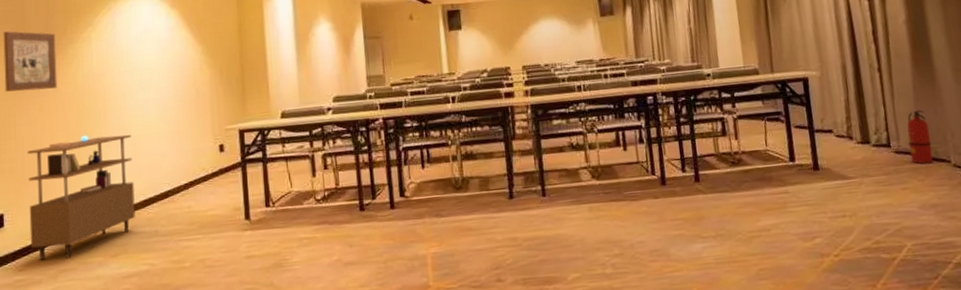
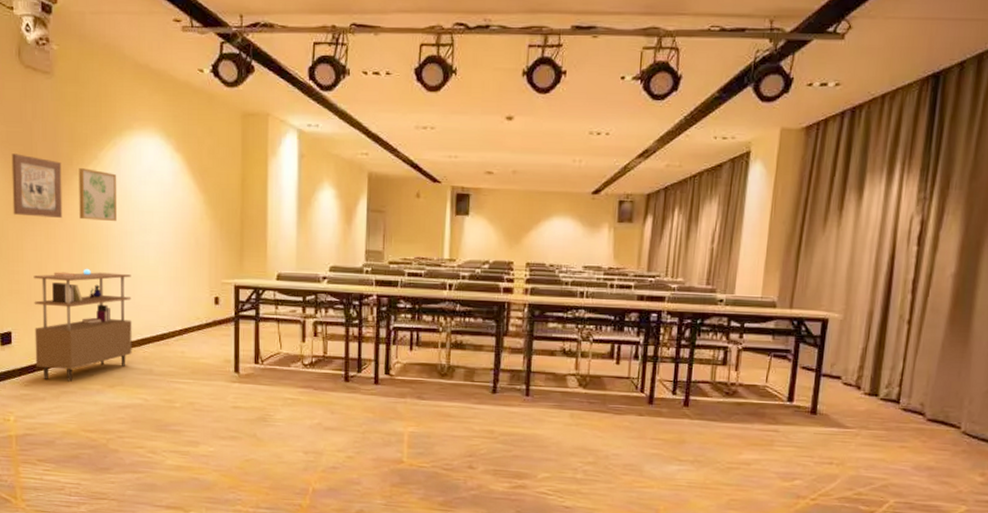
wall art: none [73,36,114,87] -> present [79,168,117,222]
fire extinguisher: present [907,110,933,164] -> none [918,370,948,426]

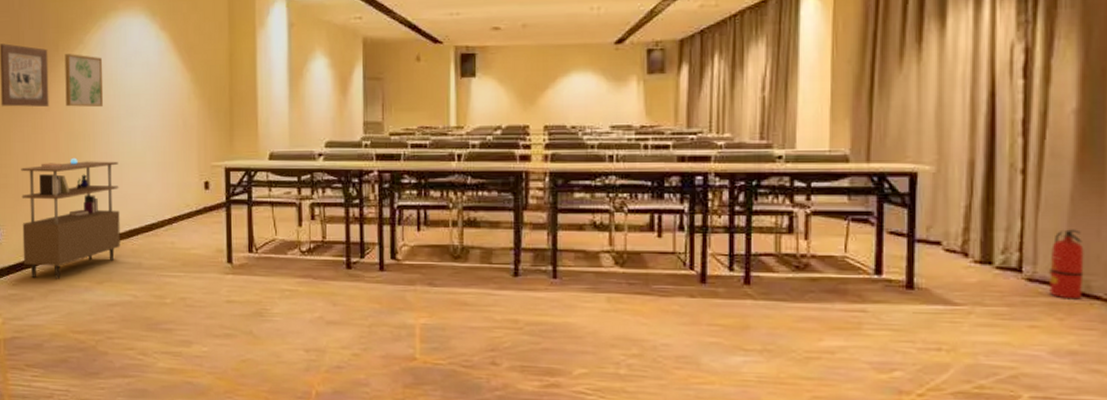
fire extinguisher: none [918,370,948,426] -> present [1050,229,1084,300]

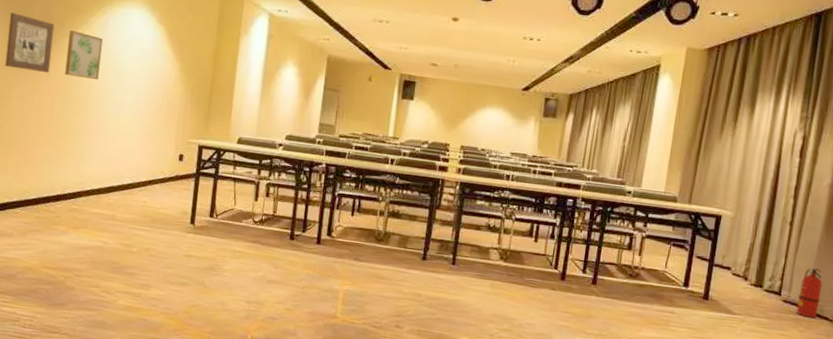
shelving unit: present [21,157,120,279] -> none [7,119,106,221]

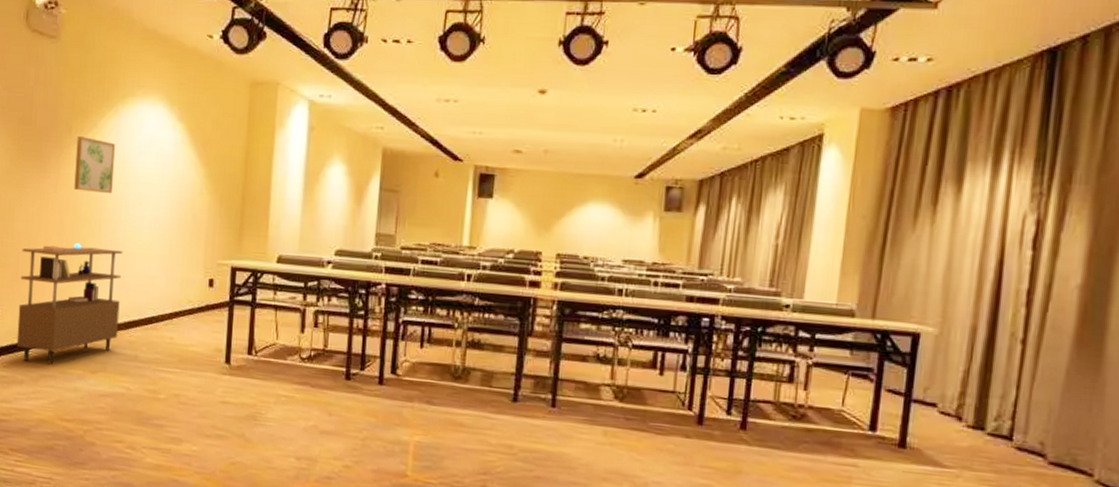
wall art: present [4,12,55,73] -> none [7,119,60,188]
shelving unit: none [7,119,106,221] -> present [16,242,123,365]
fire extinguisher: present [796,268,823,319] -> none [1037,402,1075,472]

